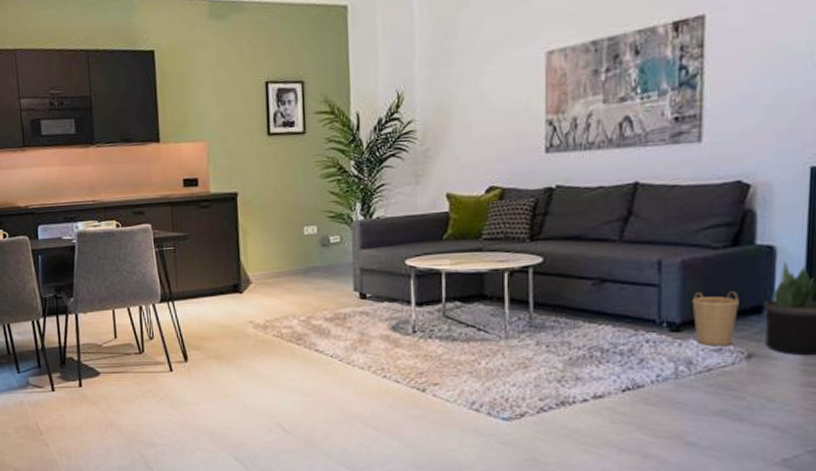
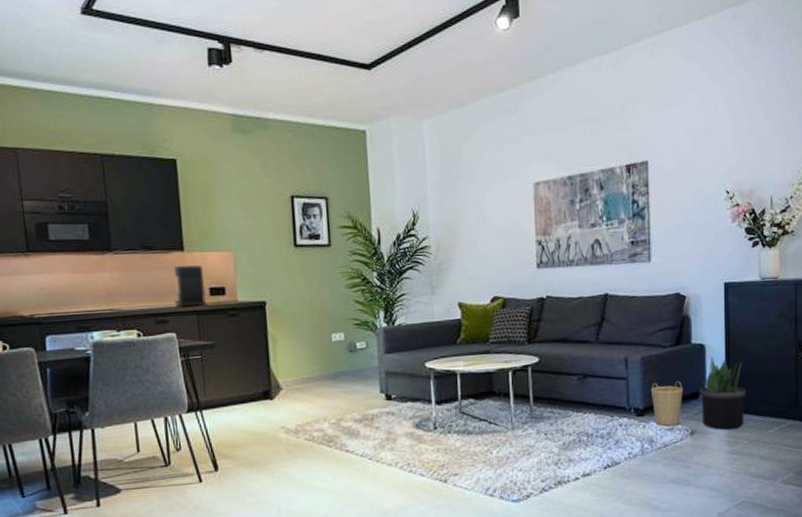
coffee maker: none [150,156,180,199] -> present [174,265,206,307]

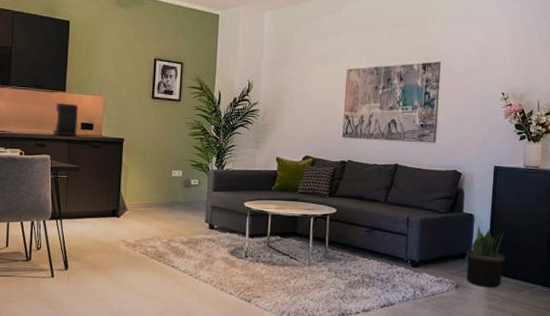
basket: present [650,381,683,427] -> none [425,241,453,279]

